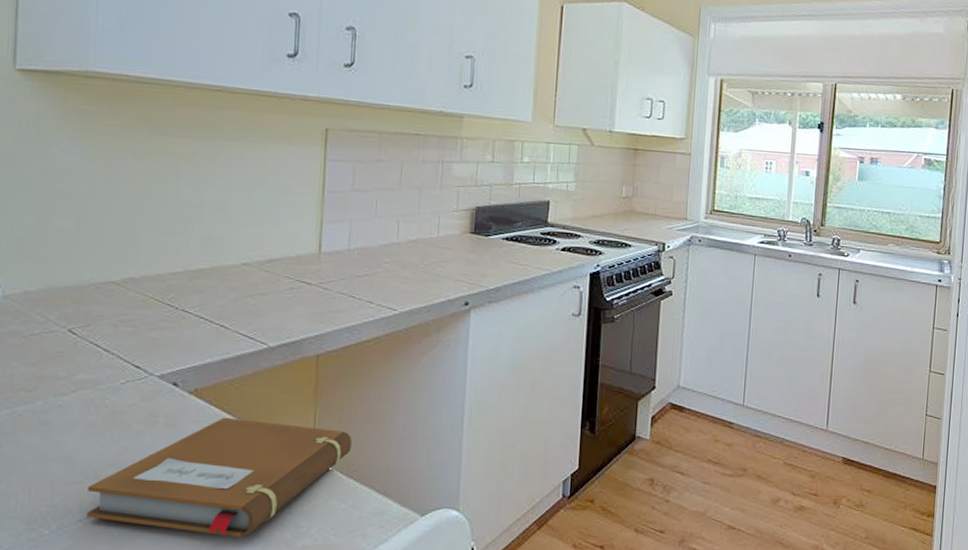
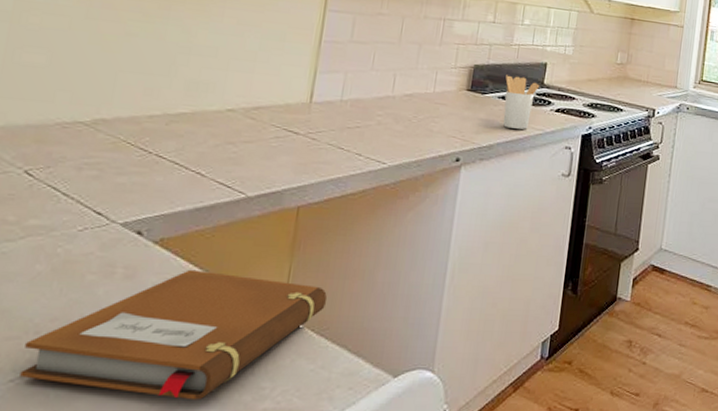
utensil holder: none [508,215,544,270] -> present [503,75,540,129]

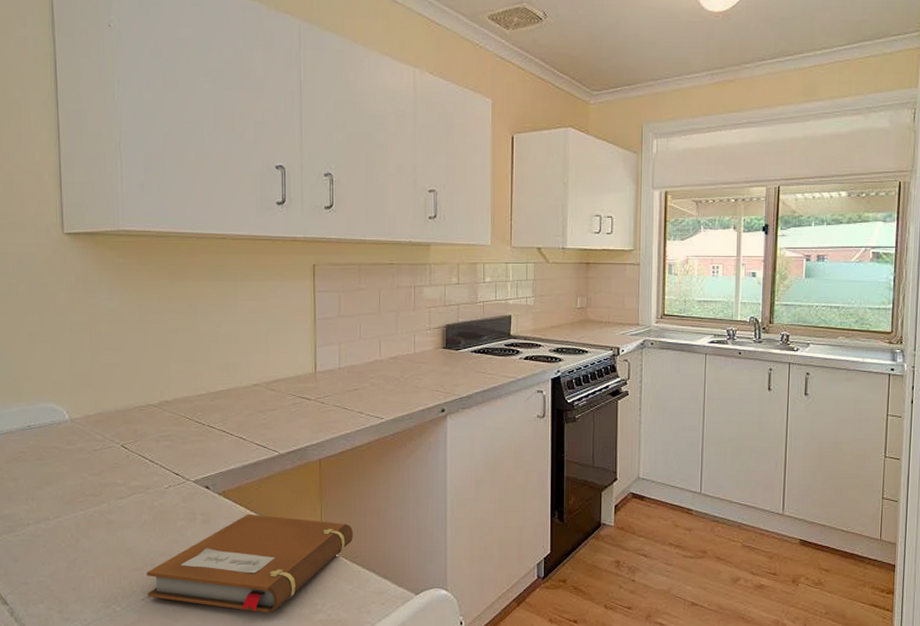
utensil holder: present [503,75,540,129] -> none [475,330,507,378]

